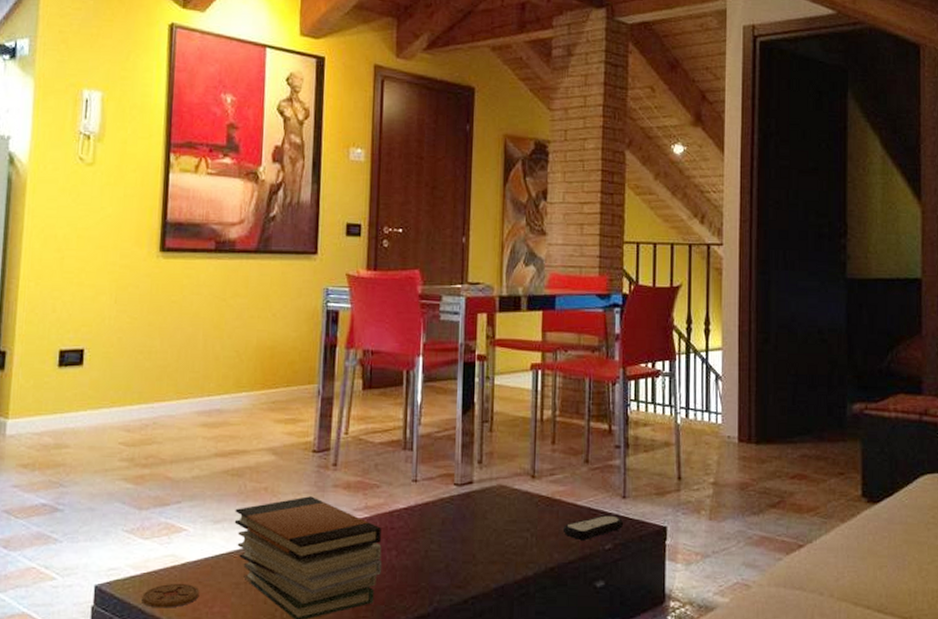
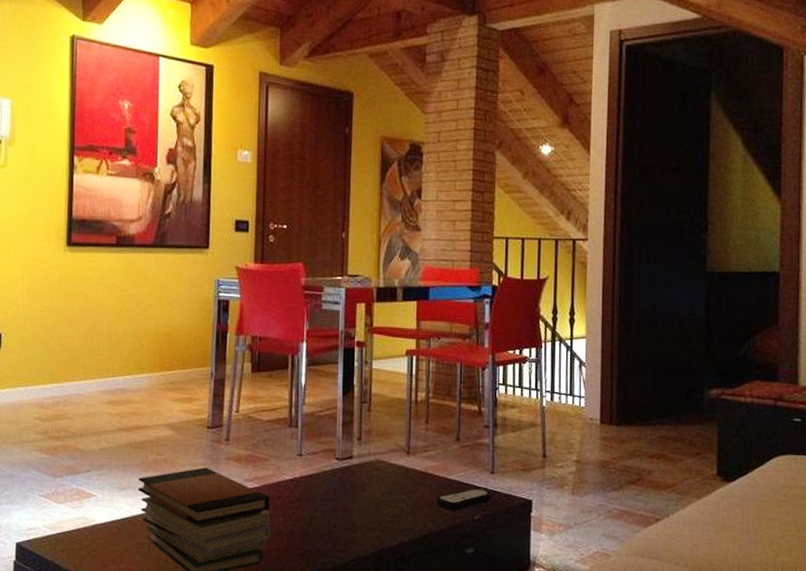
coaster: present [142,583,200,608] -> none [58,542,108,564]

